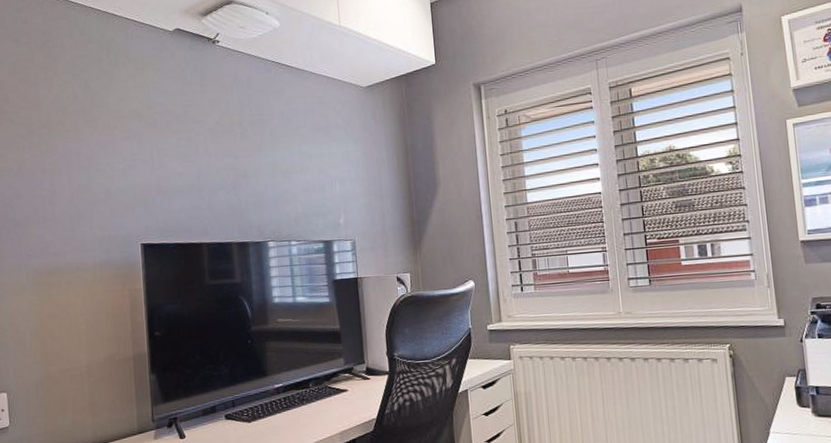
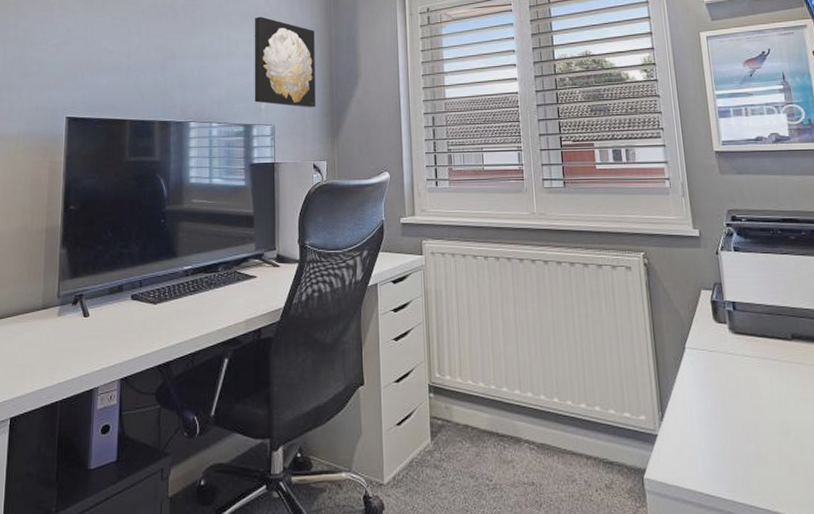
wall art: none [326,128,396,221] -> present [254,16,316,108]

